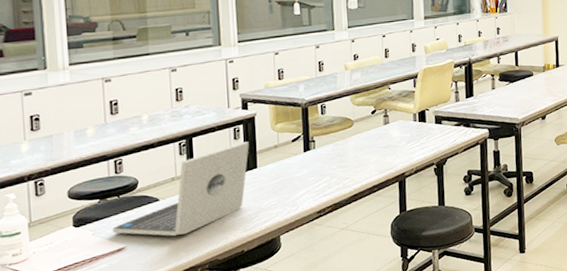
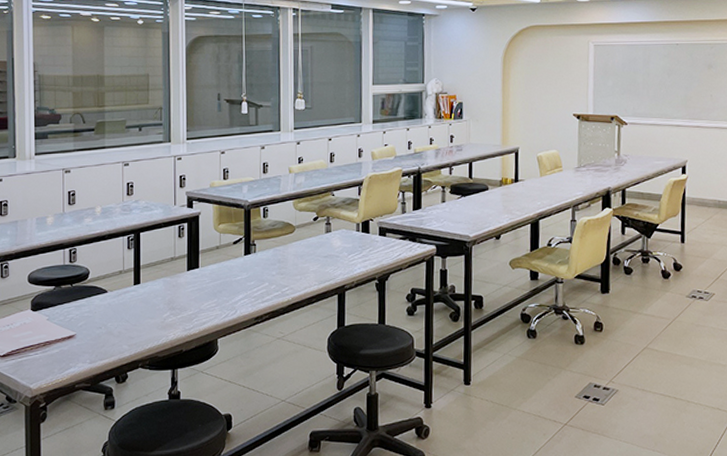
laptop: present [112,142,249,237] -> none [65,240,192,329]

